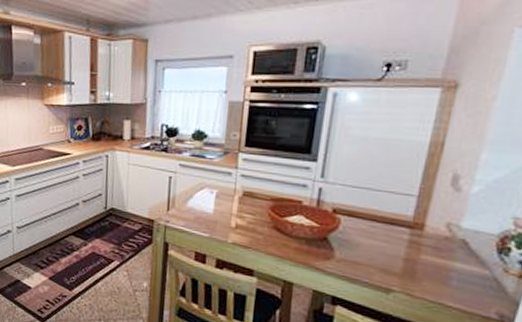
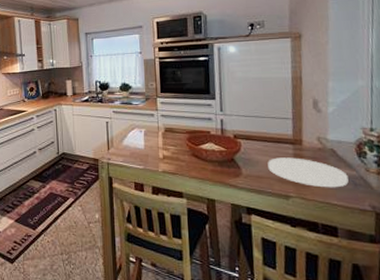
plate: none [370,242,477,288] -> present [268,157,349,188]

